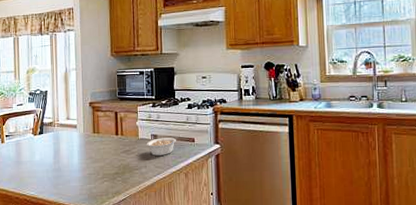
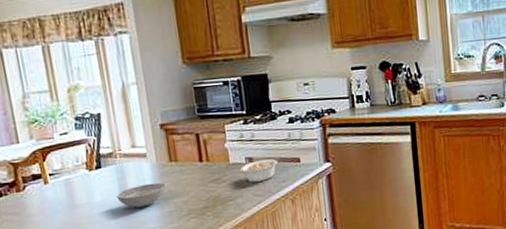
bowl: none [51,149,89,168] -> present [116,182,167,208]

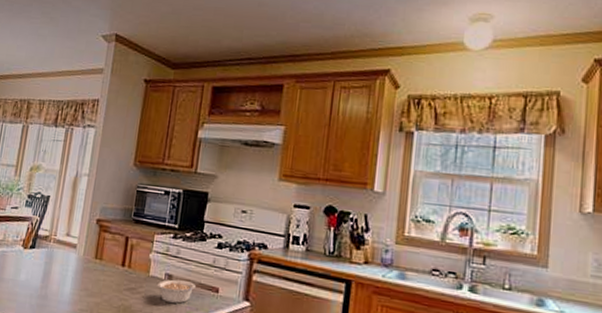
bowl: present [116,182,167,208] -> none [38,274,86,298]

